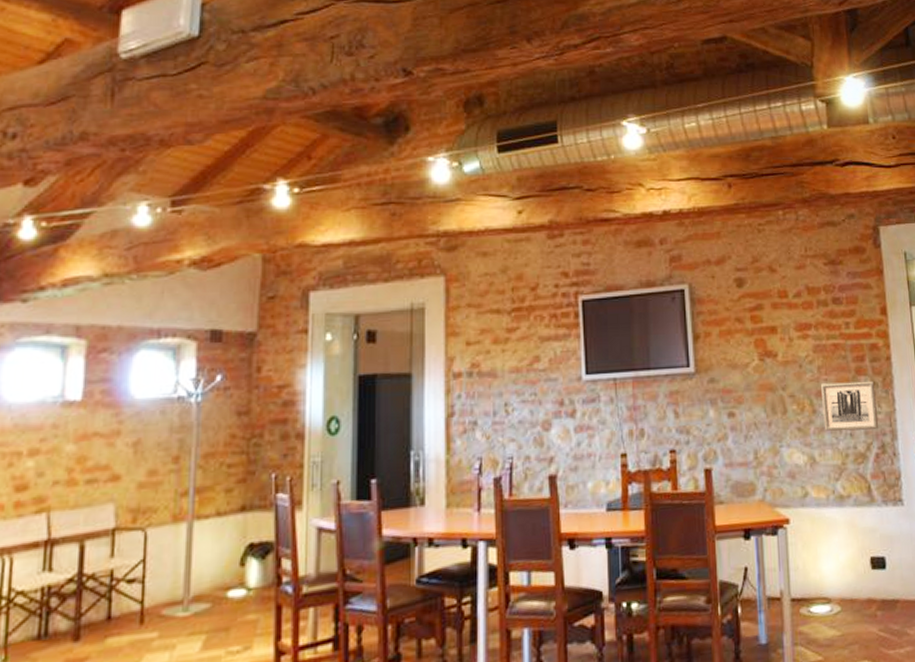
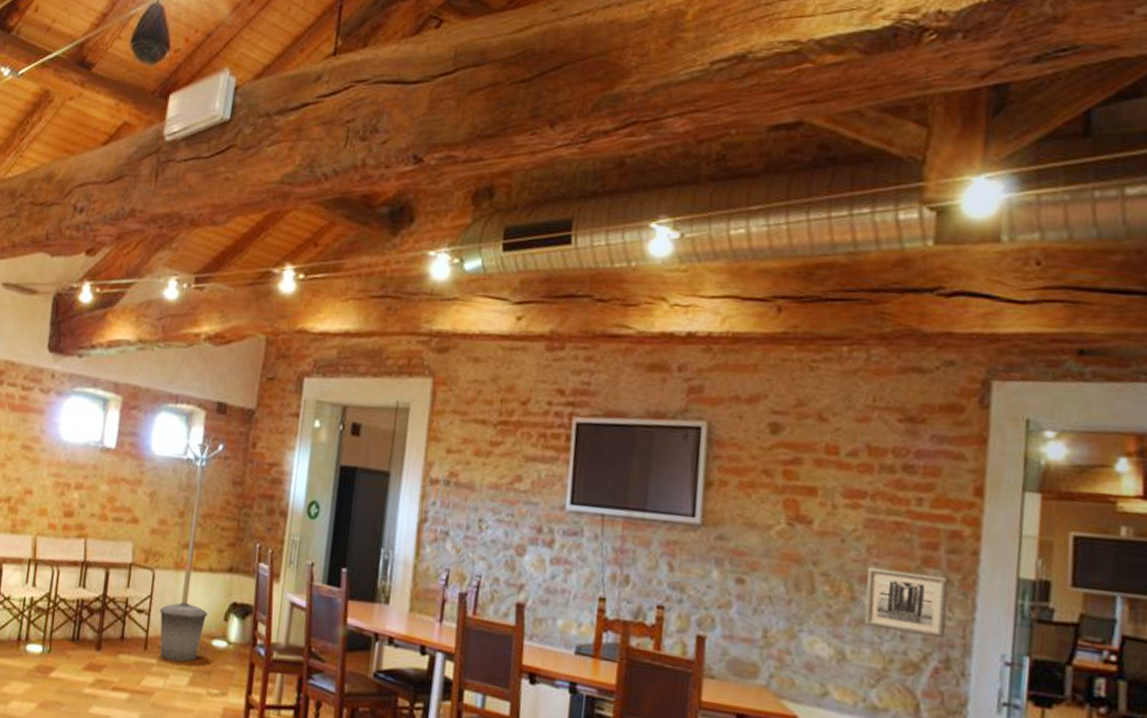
trash can: none [157,557,220,629] -> present [160,602,208,662]

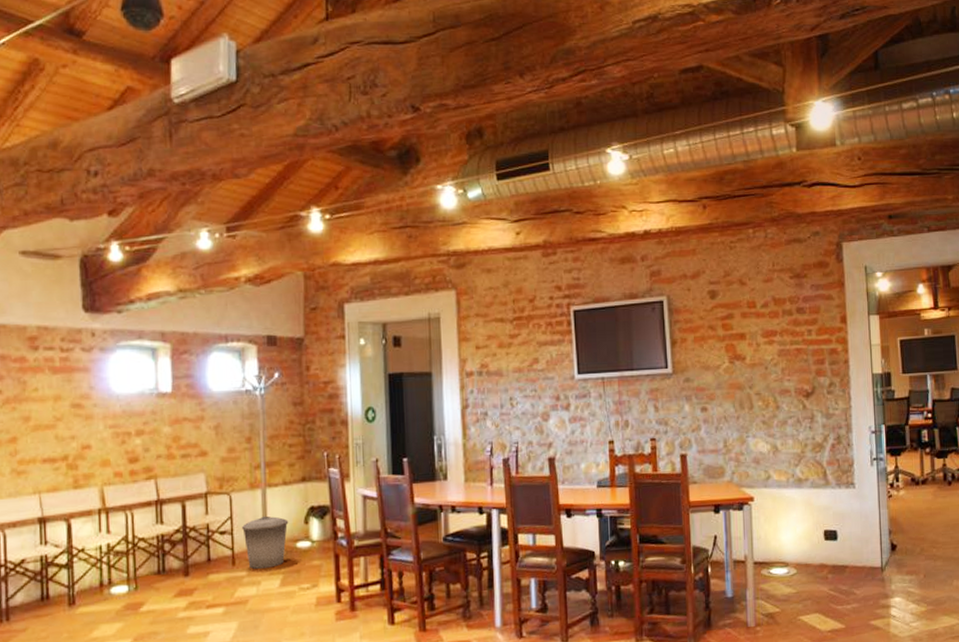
wall art: present [864,567,949,639] -> none [784,381,836,425]

